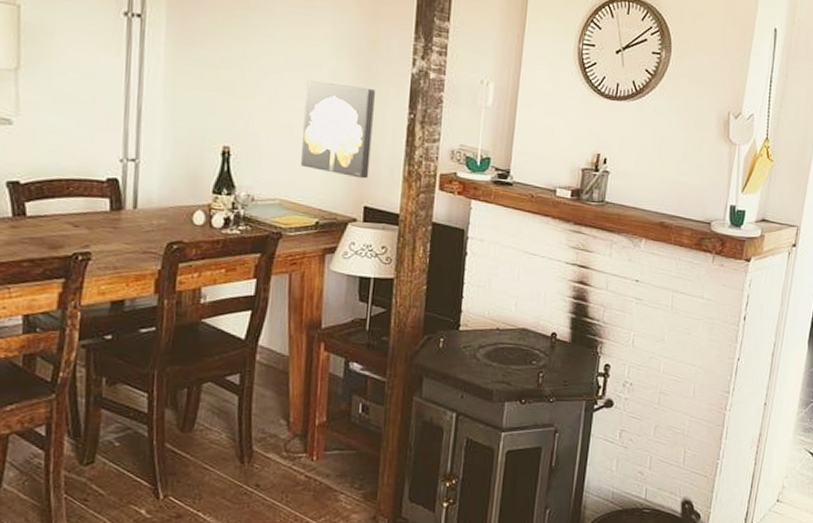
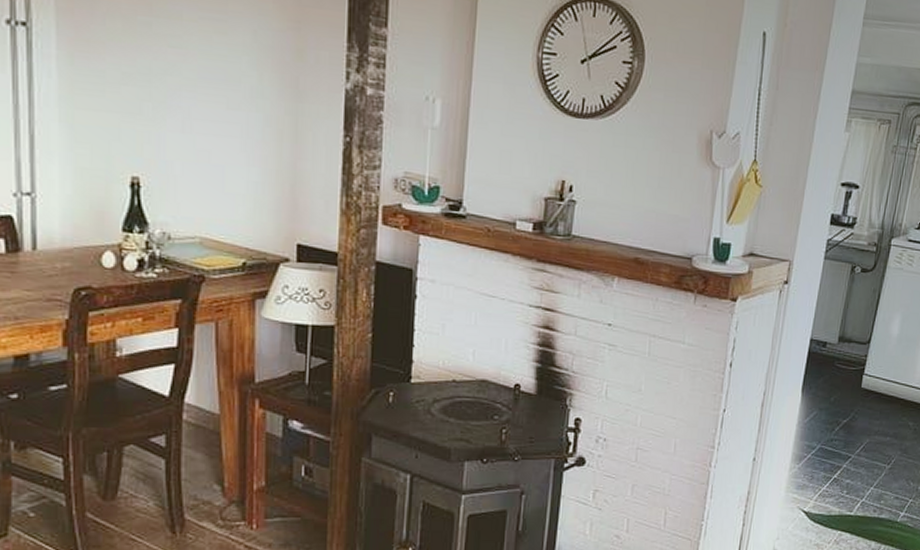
wall art: present [301,80,375,179] -> none [223,98,304,213]

